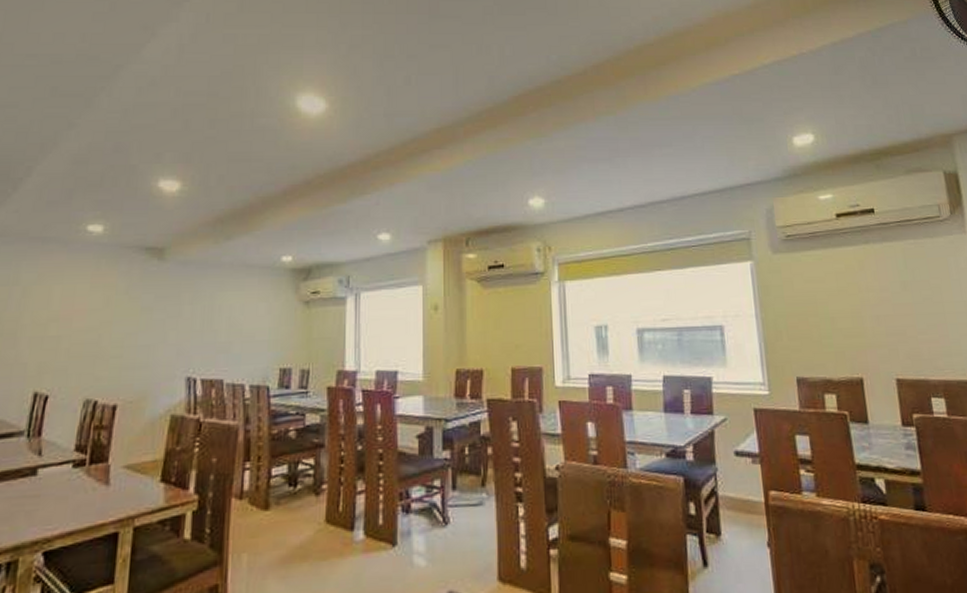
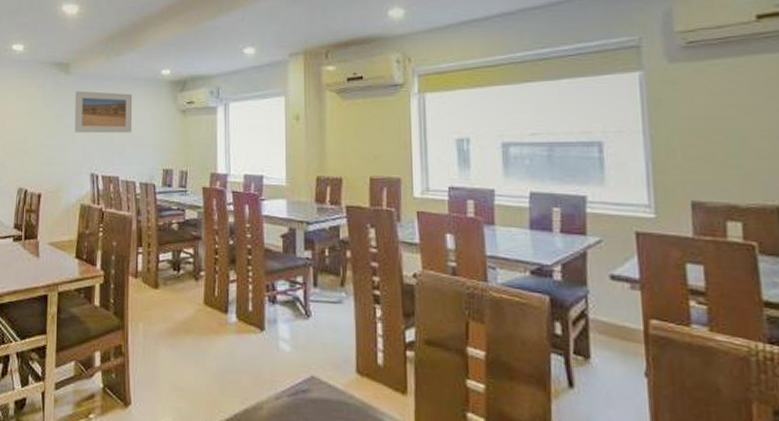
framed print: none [167,280,245,330] -> present [74,90,133,134]

